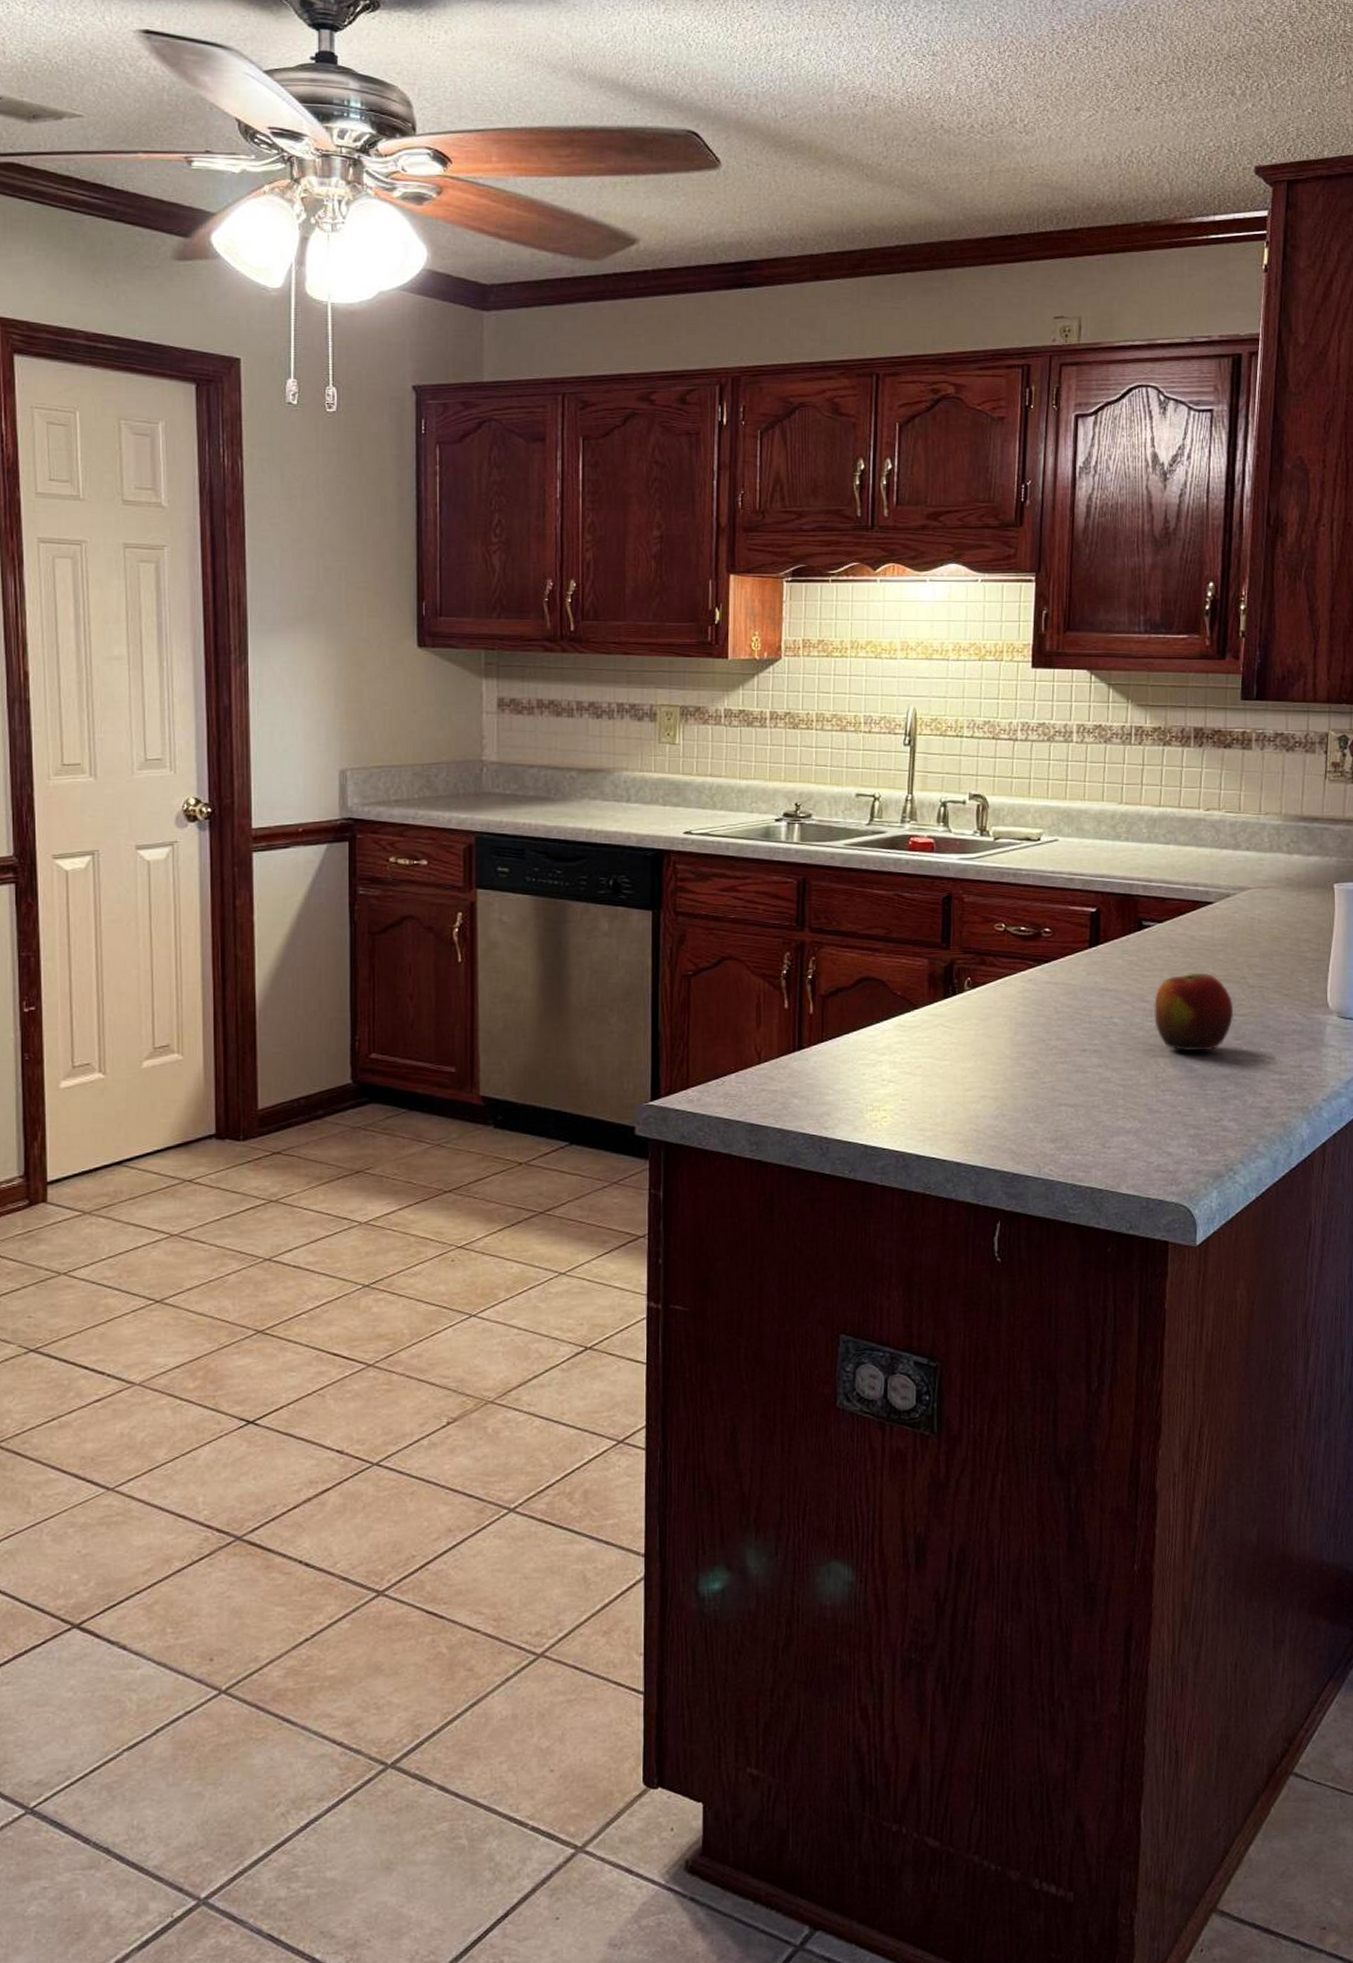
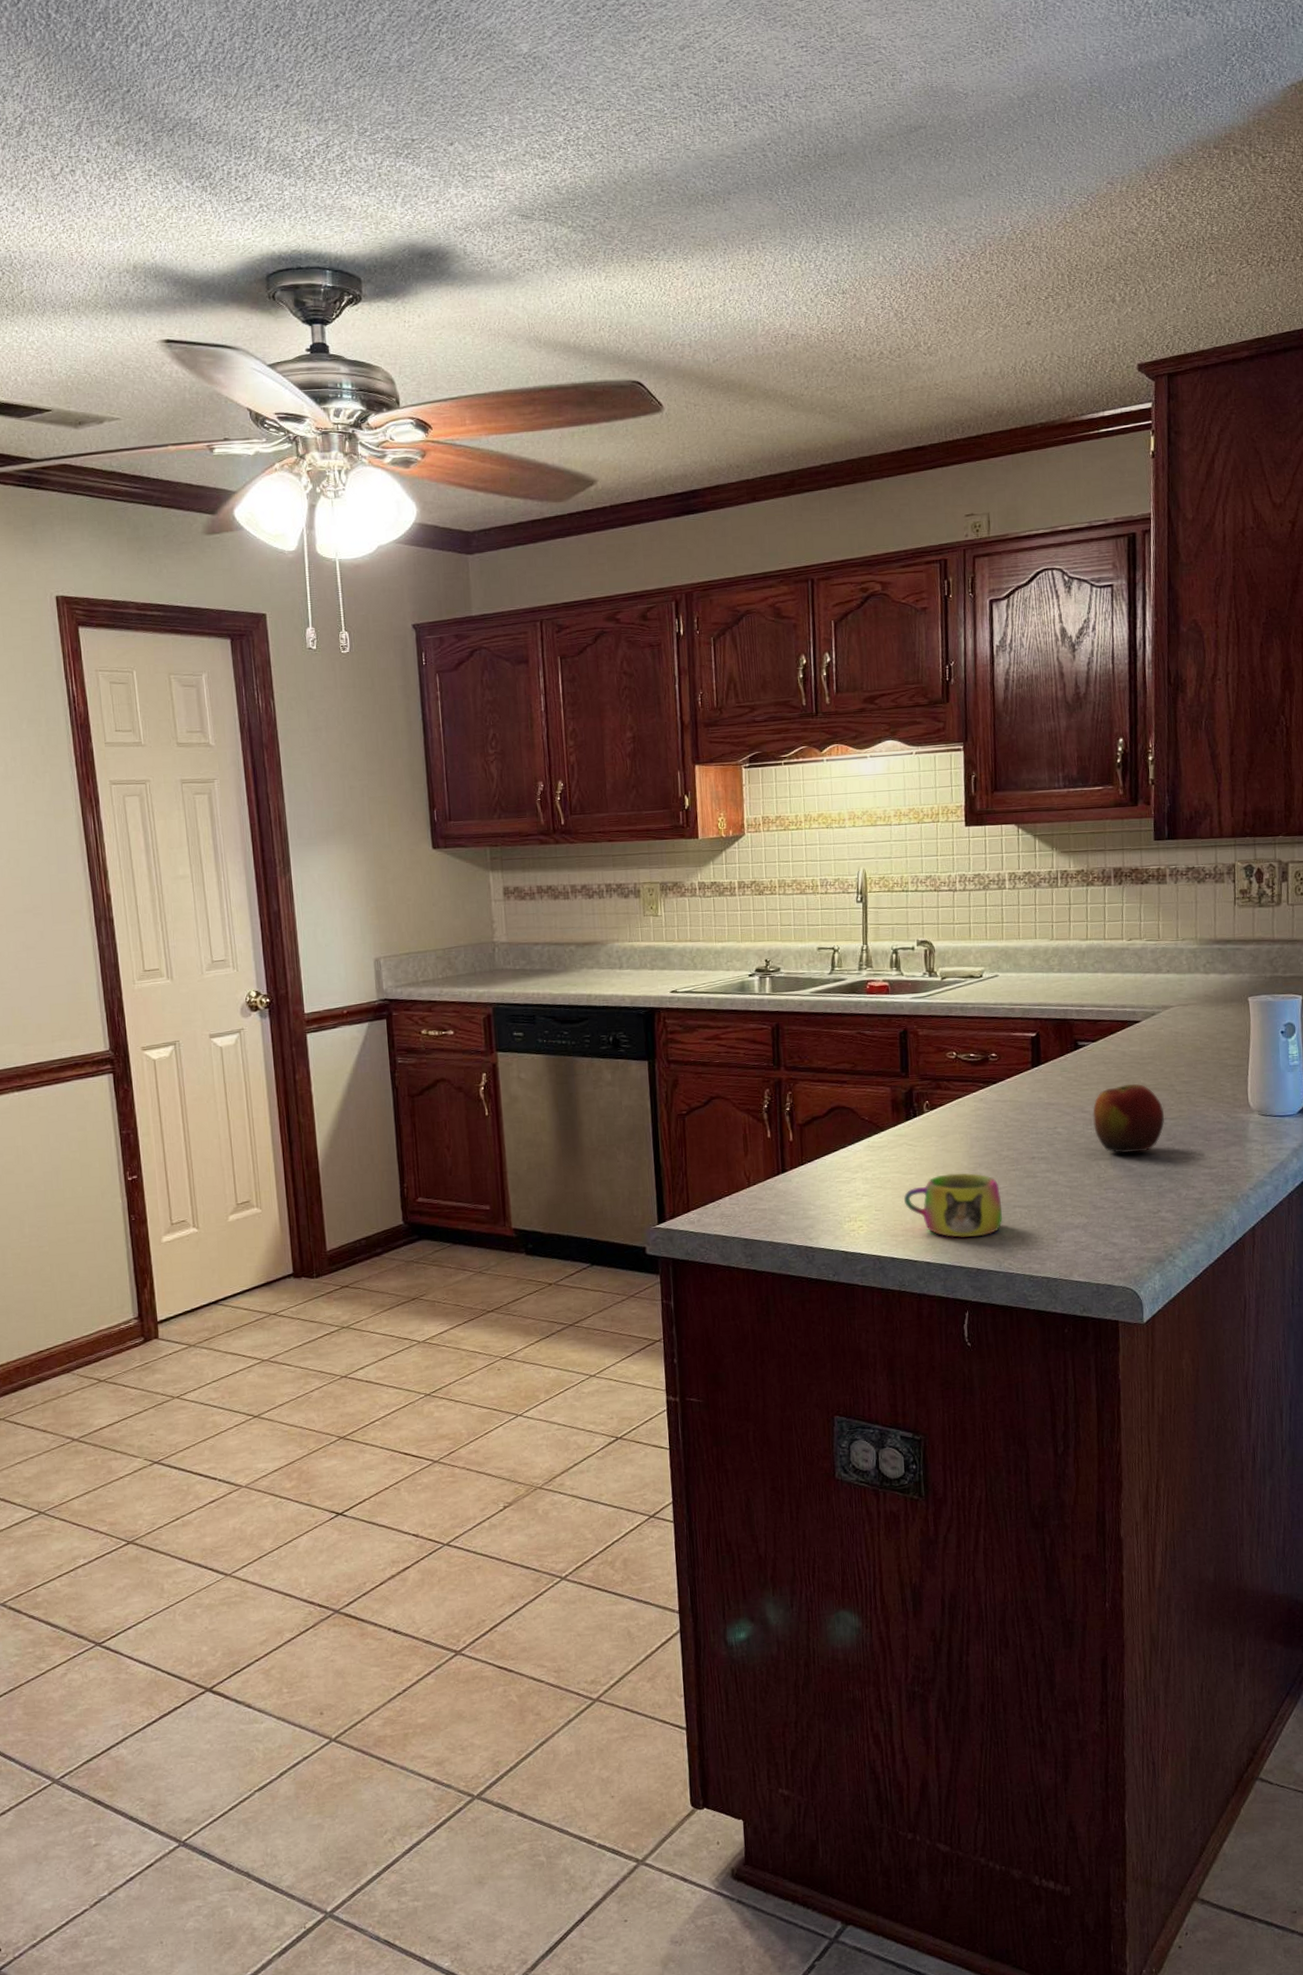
mug: none [935,1062,1046,1137] -> present [903,1173,1003,1238]

